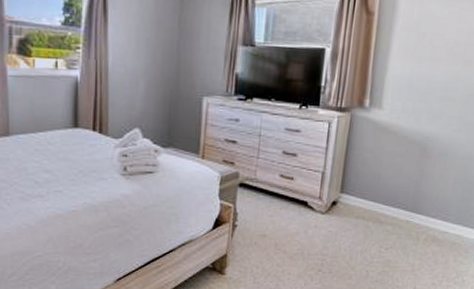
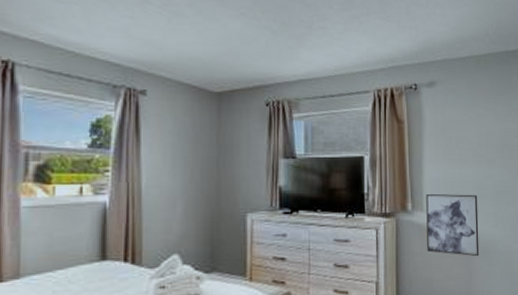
wall art: none [379,91,445,159] -> present [426,193,480,257]

